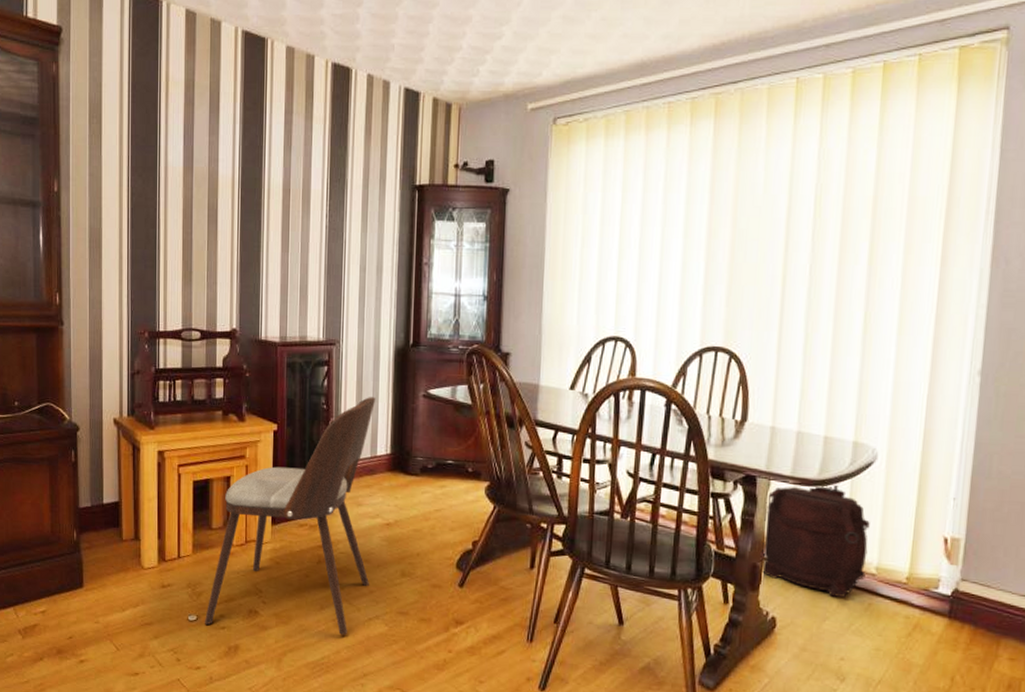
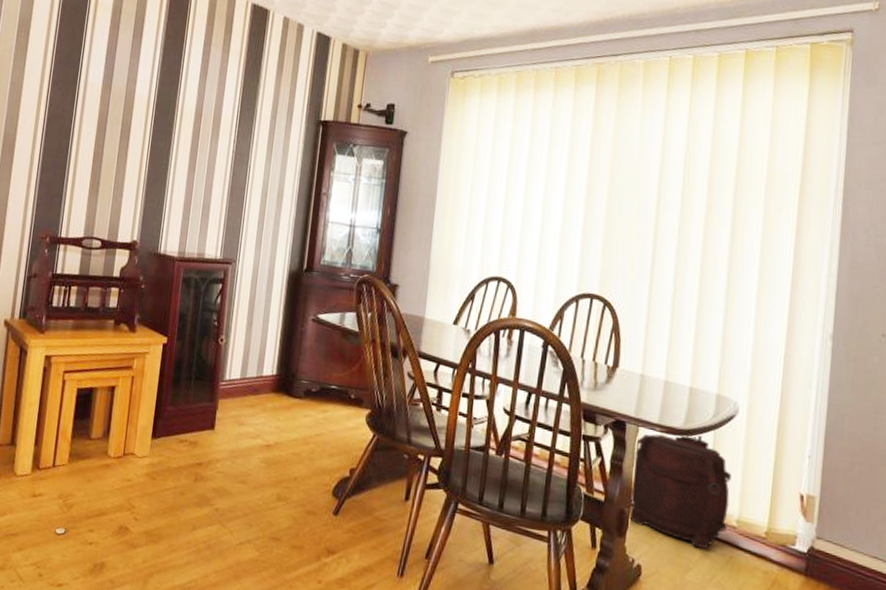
dining chair: present [204,397,376,635] -> none [71,317,267,559]

